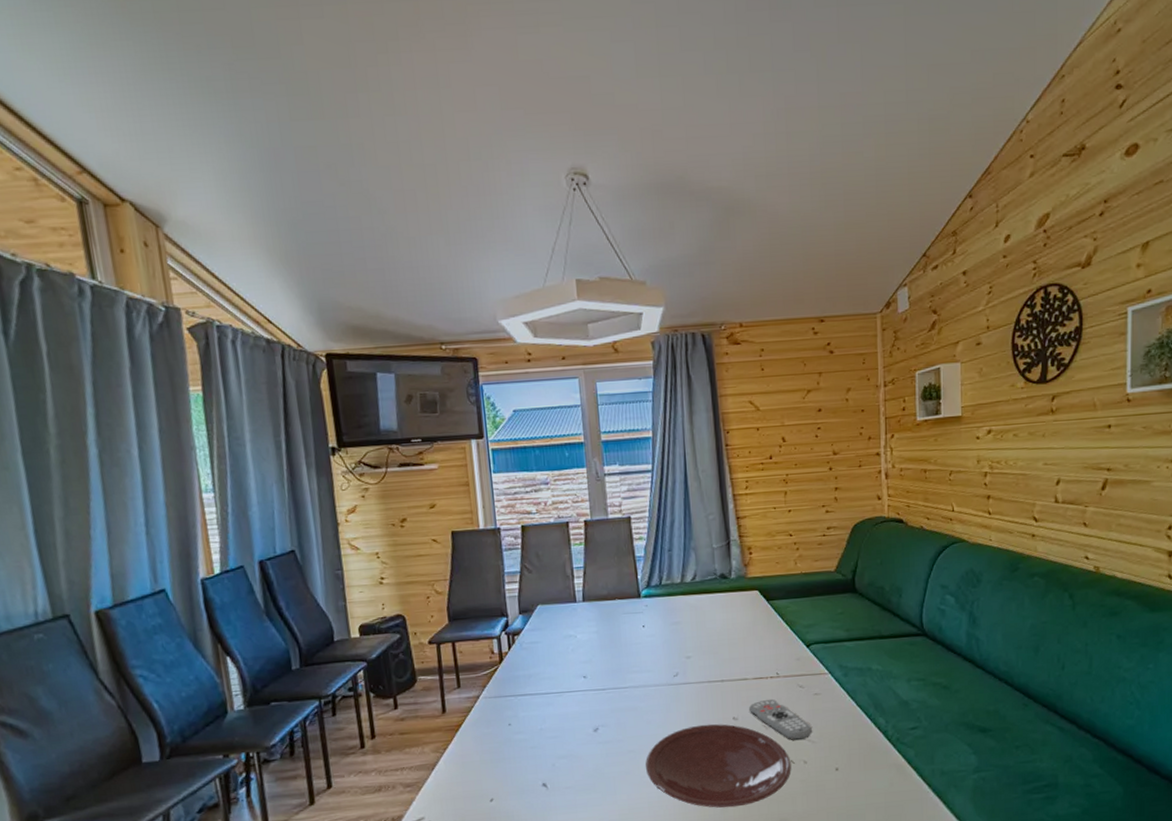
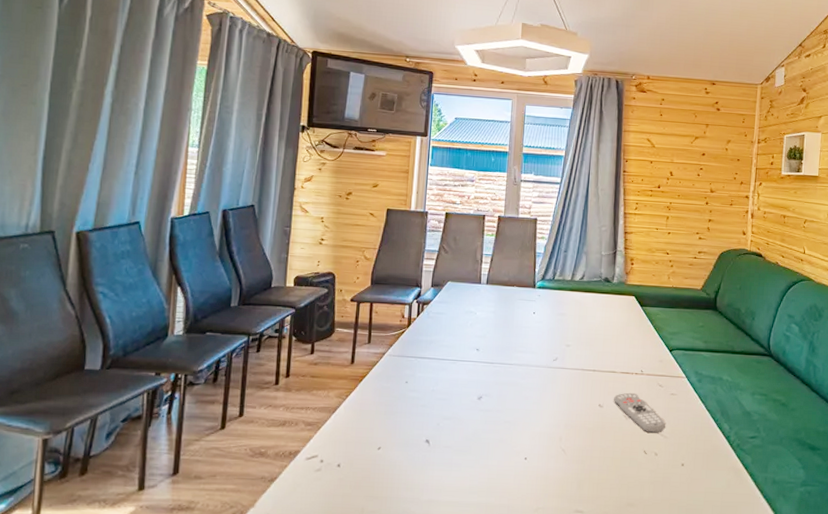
bowl: present [645,724,792,808] -> none [517,407,644,487]

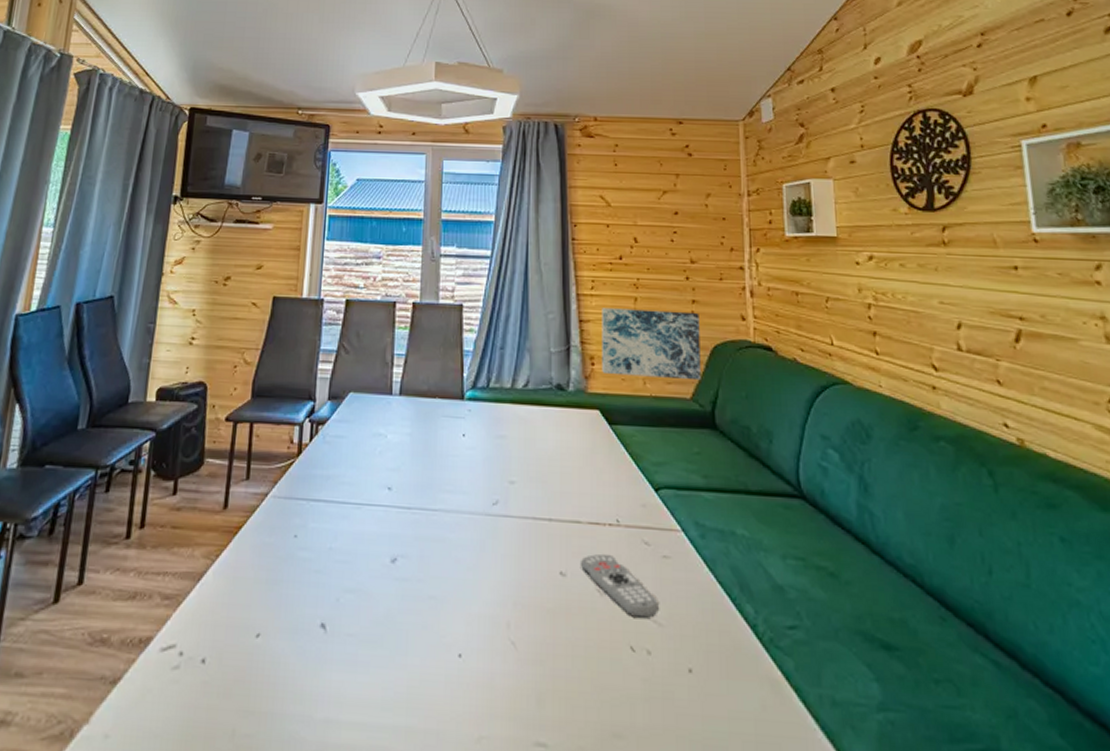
wall art: none [639,223,713,277] -> present [602,308,701,381]

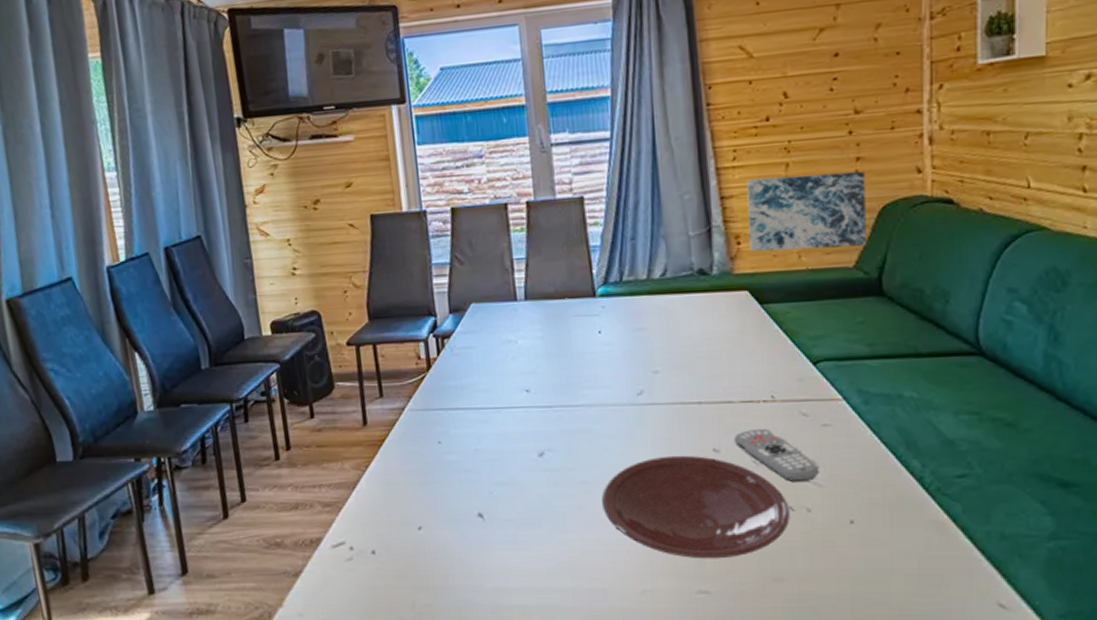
bowl: none [446,575,631,704] -> present [601,455,790,559]

